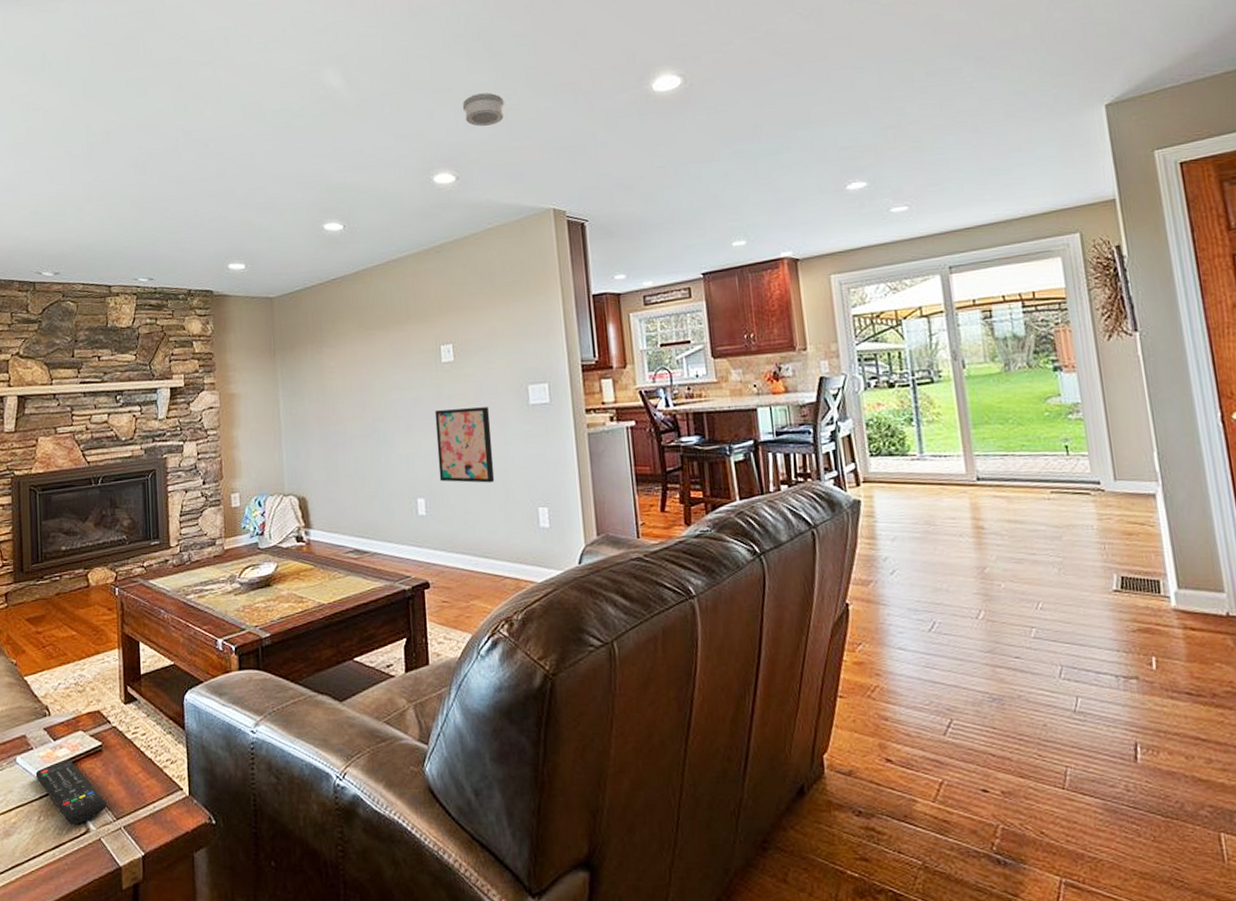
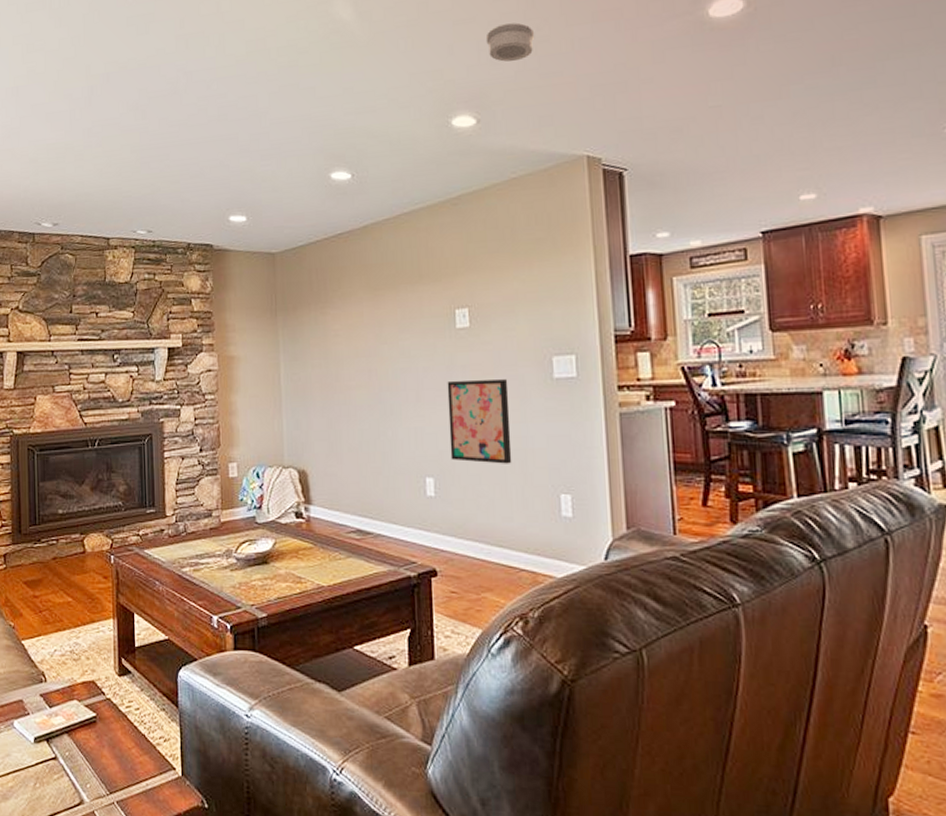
remote control: present [35,759,107,825] -> none [31,728,100,794]

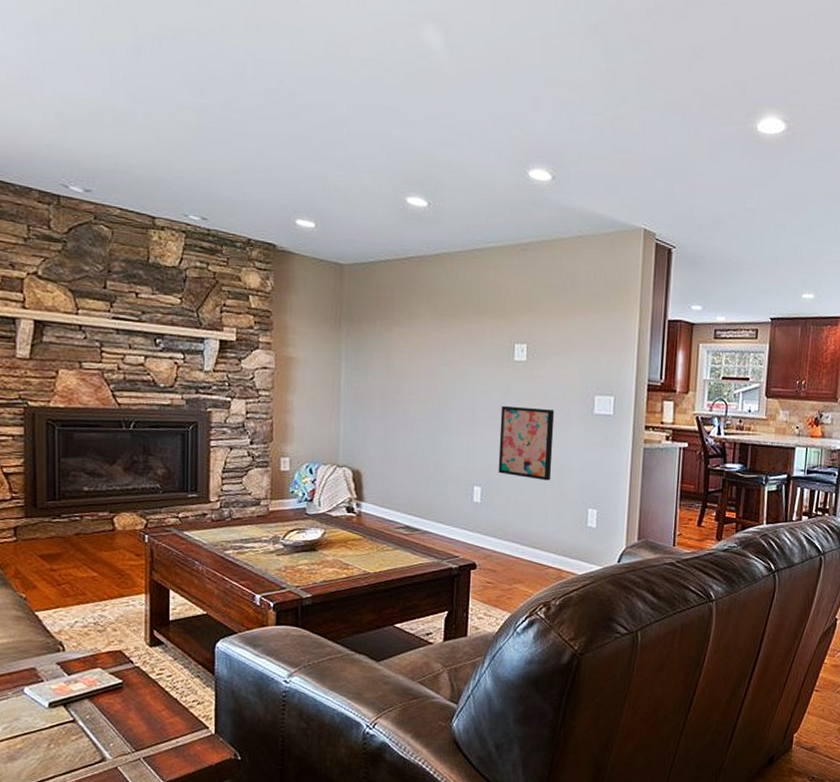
smoke detector: present [485,22,535,62] -> none [568,92,613,130]

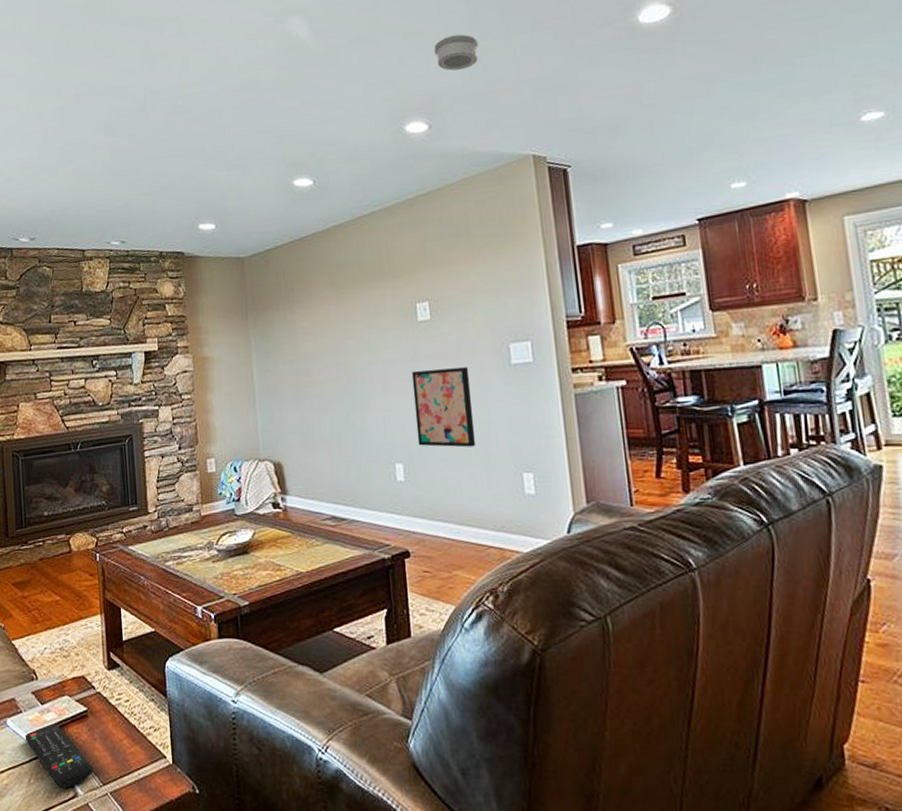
remote control: none [45,693,125,753] -> present [25,723,94,788]
smoke detector: none [568,92,613,130] -> present [433,34,480,71]

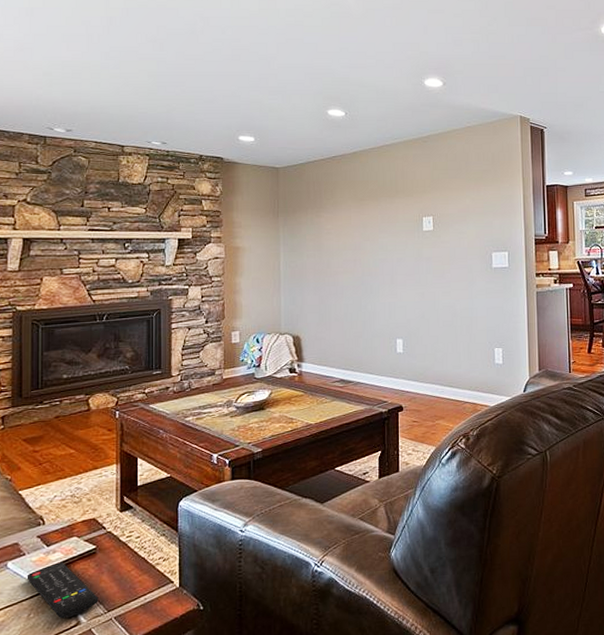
wall art: present [411,367,476,448] -> none [415,268,461,328]
smoke detector: present [433,34,480,71] -> none [451,18,487,44]

